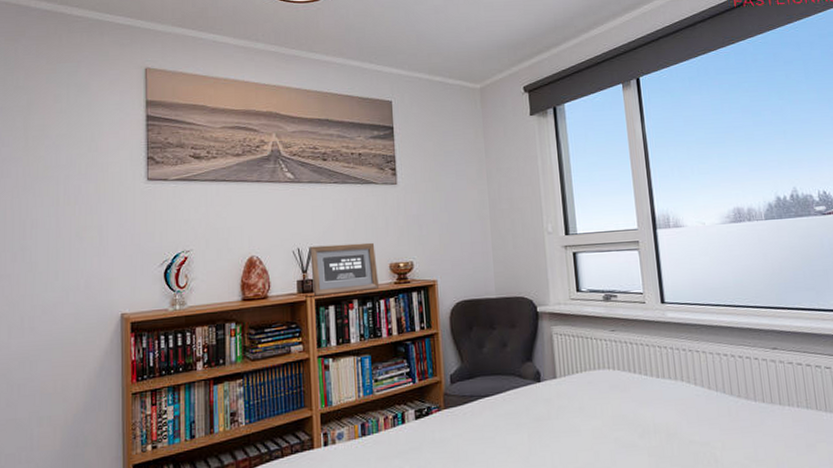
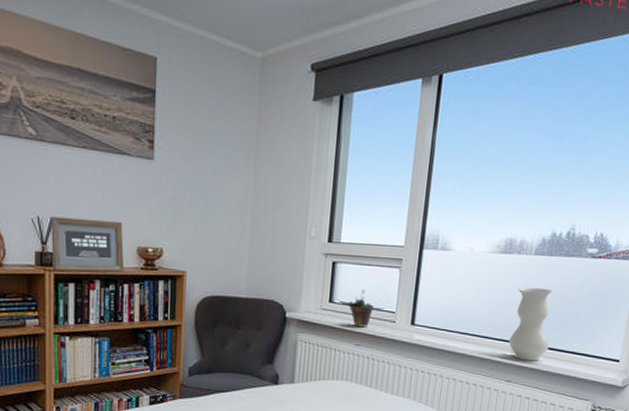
succulent plant: none [594,274,621,313] -> present [347,289,373,328]
vase: none [757,250,807,325] -> present [508,287,554,361]

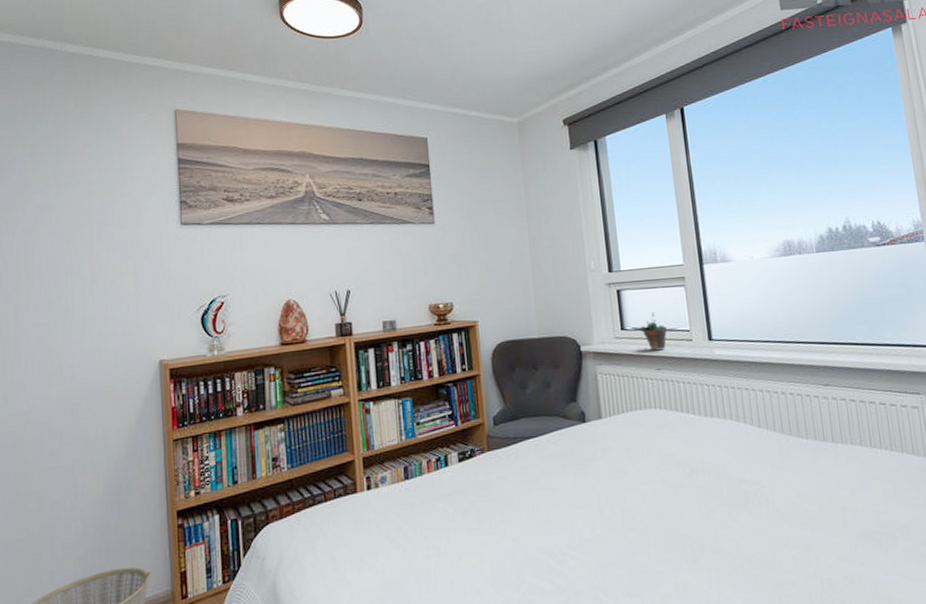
picture frame: present [51,216,125,273] -> none [347,283,419,340]
vase: present [508,287,554,361] -> none [808,283,860,361]

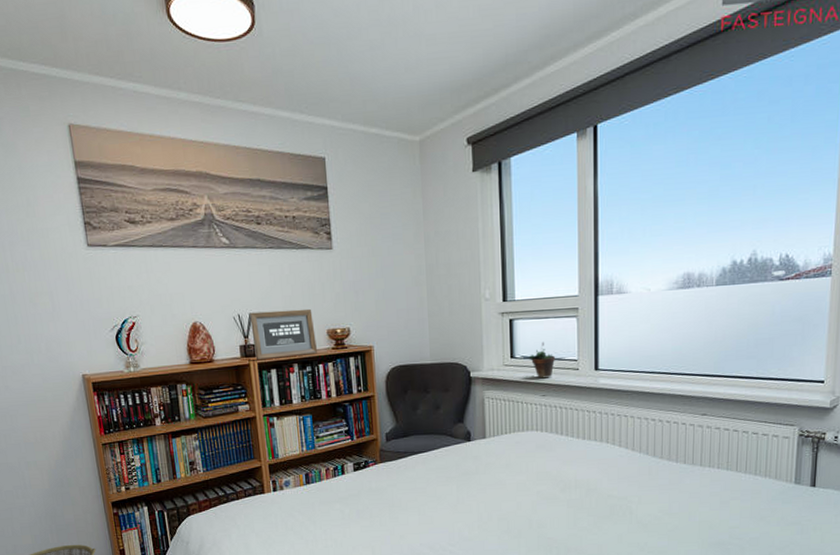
picture frame: none [347,283,419,340] -> present [250,308,318,361]

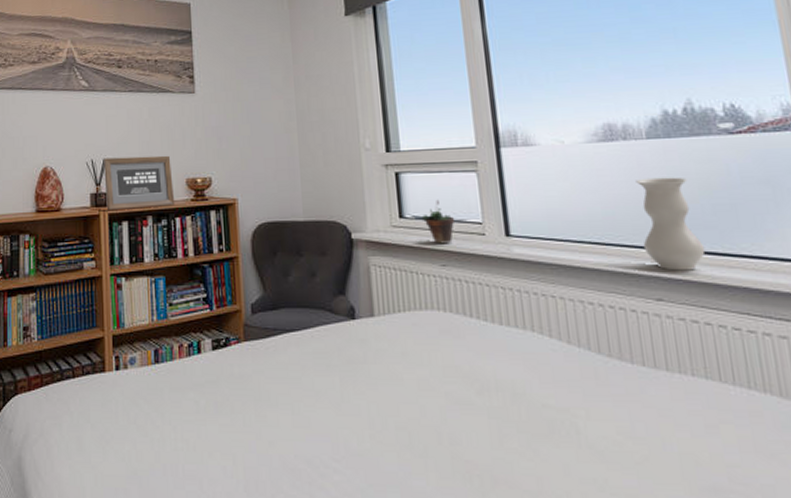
vase: none [699,317,744,392] -> present [635,177,706,271]

